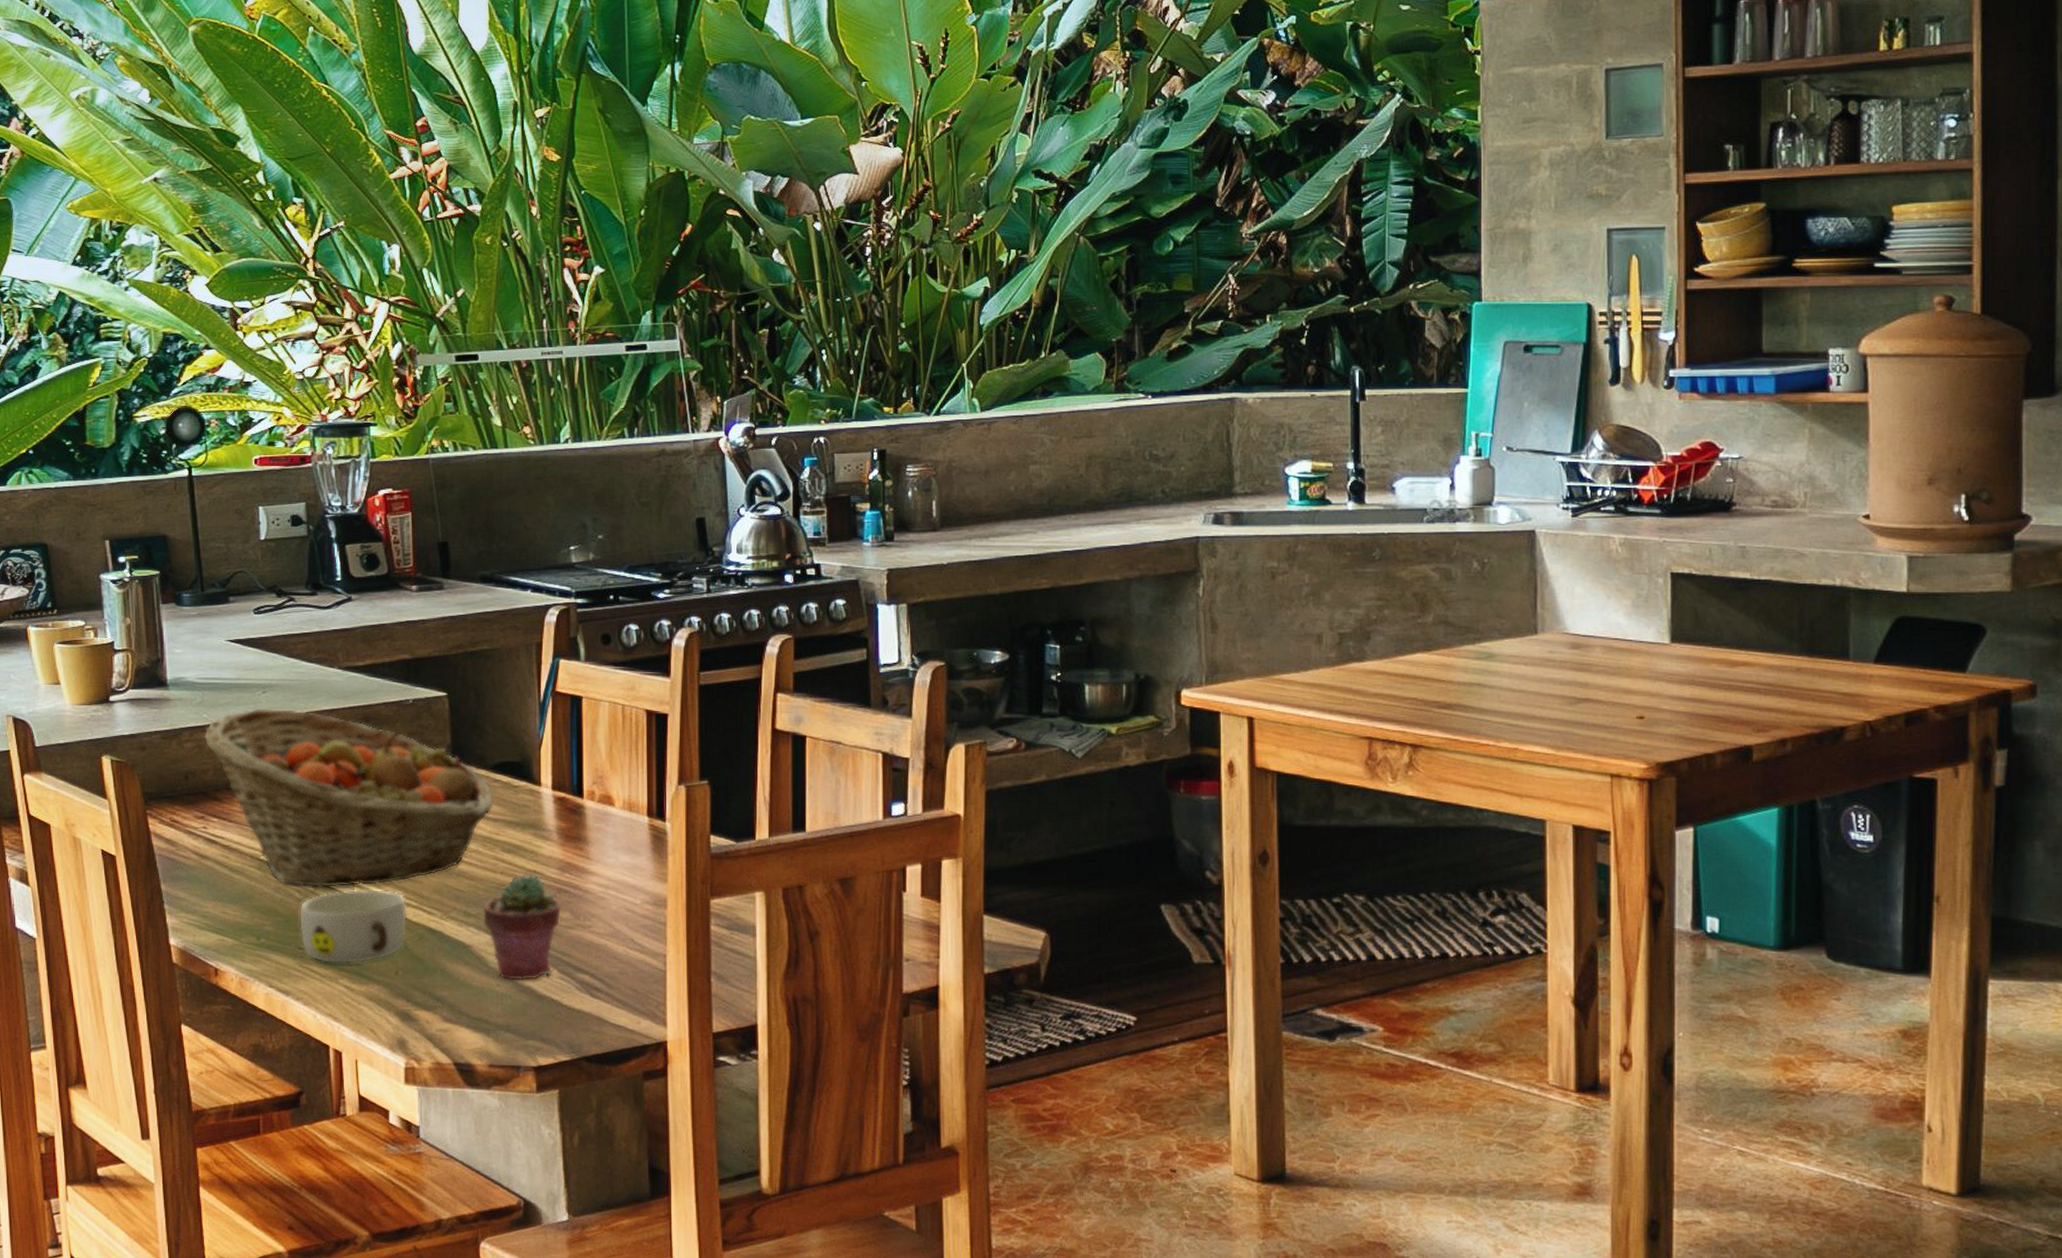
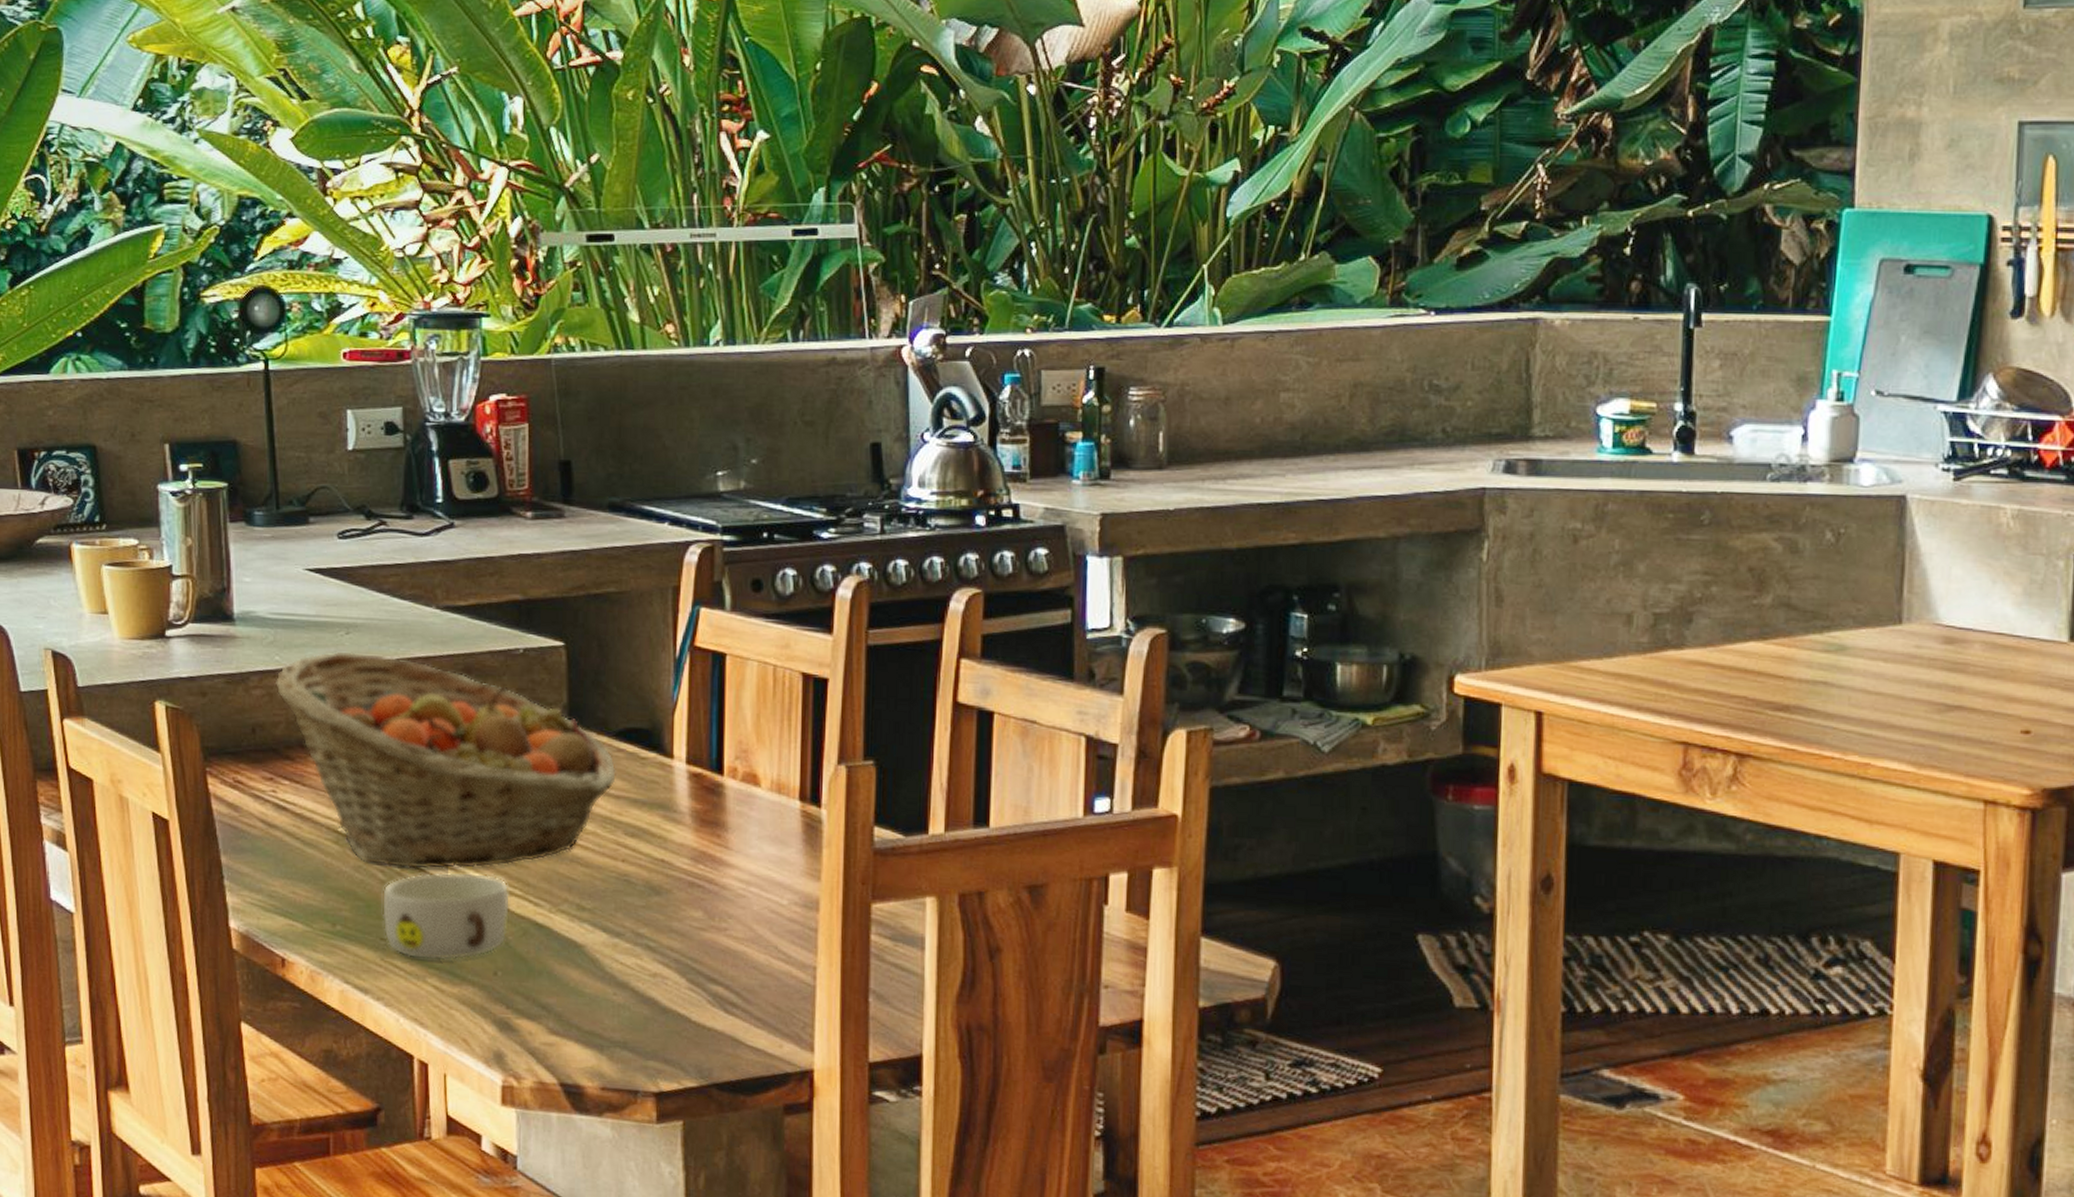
potted succulent: present [483,873,561,981] -> none [600,863,692,990]

